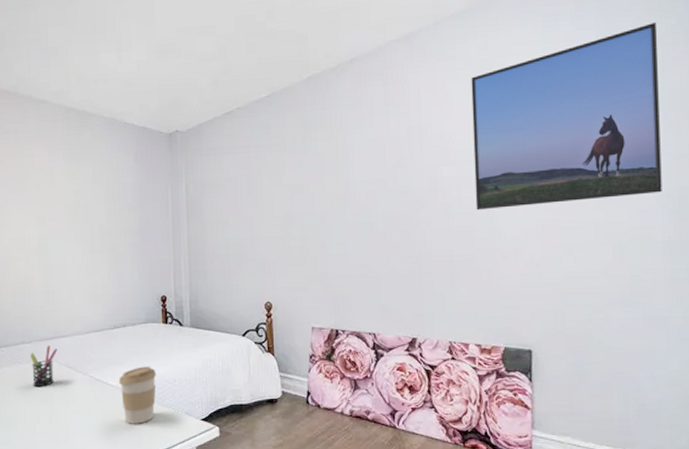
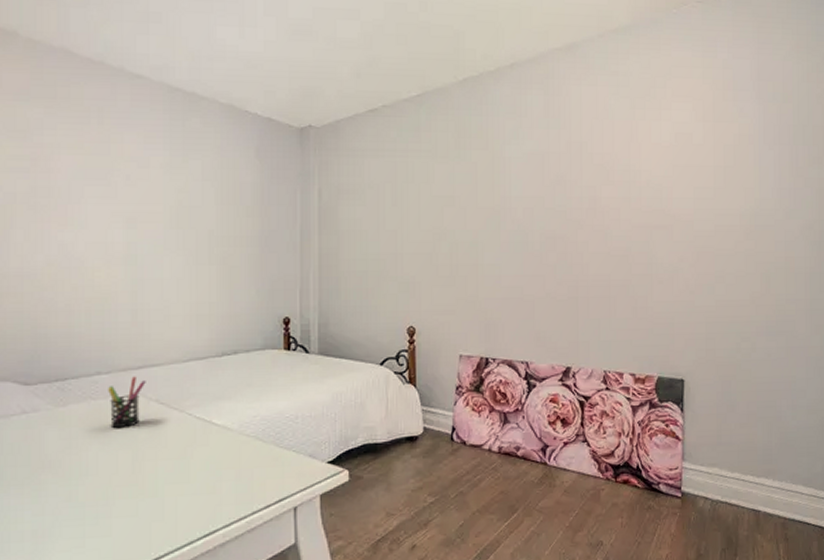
coffee cup: present [118,366,157,424] -> none [225,401,275,471]
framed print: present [471,23,662,211] -> none [632,59,805,234]

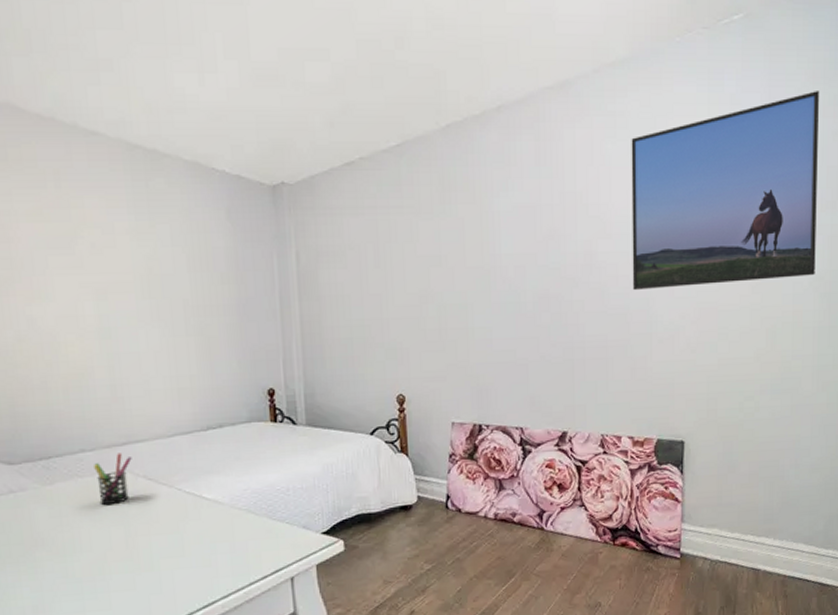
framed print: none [632,59,805,234] -> present [631,91,819,291]

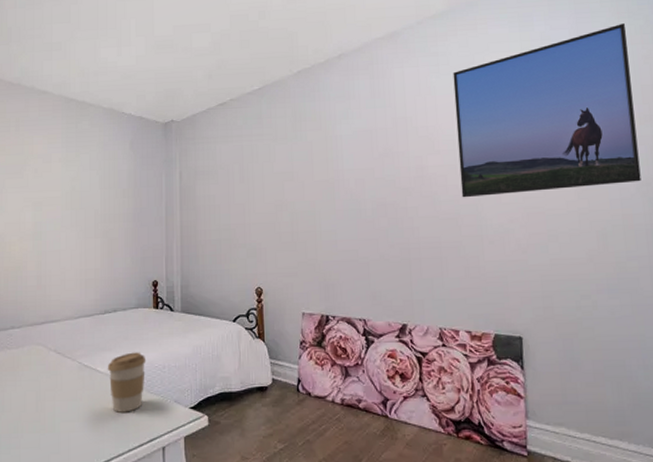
pen holder: present [94,453,132,506] -> none [19,330,47,374]
coffee cup: none [215,474,266,544] -> present [107,352,146,413]

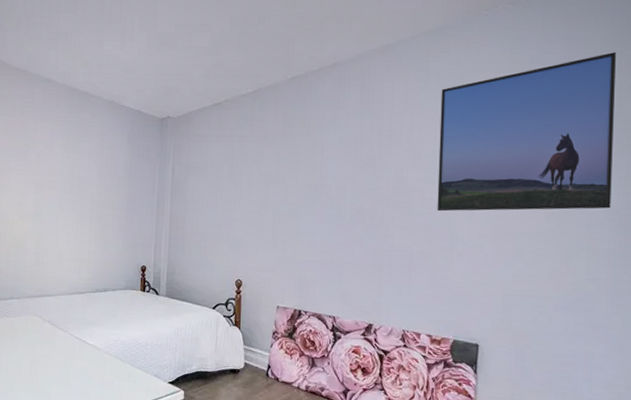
coffee cup: present [107,352,146,413] -> none [95,329,132,382]

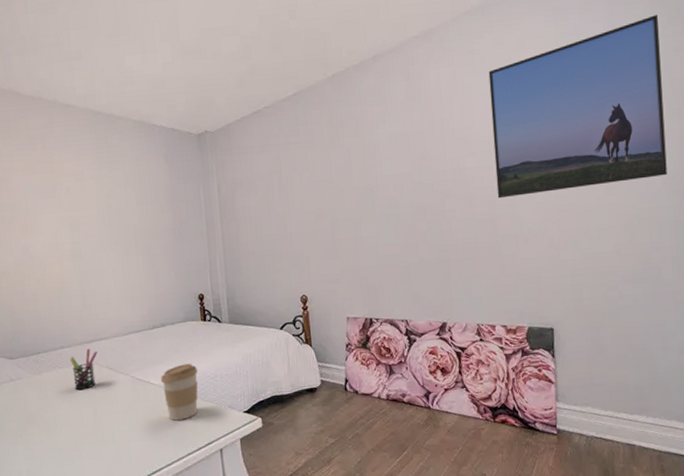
pen holder: none [17,302,43,340] -> present [70,348,98,391]
coffee cup: none [95,329,132,382] -> present [160,363,198,421]

